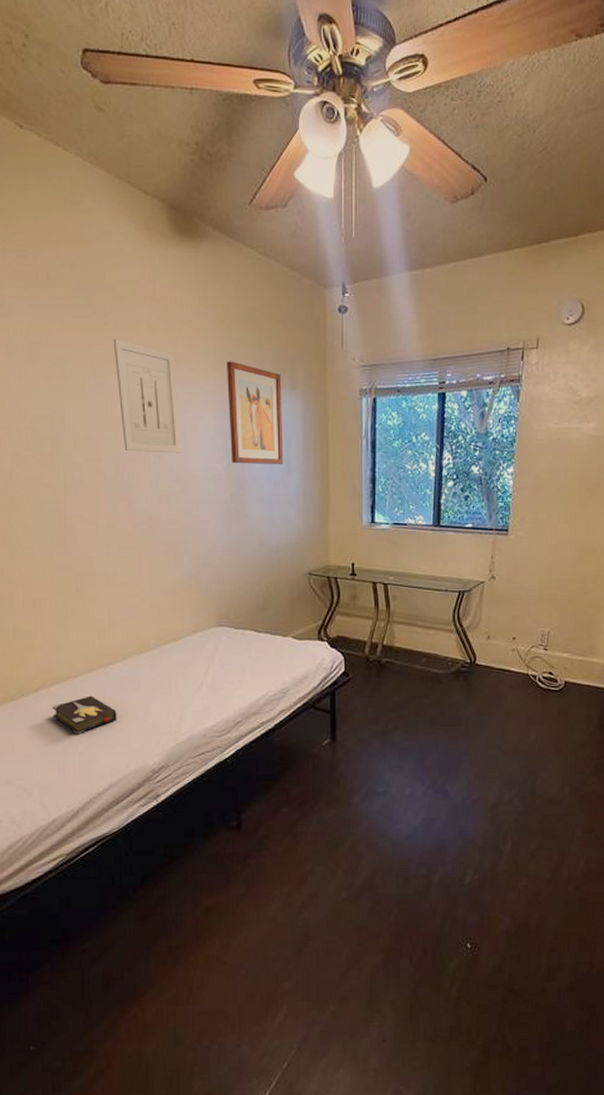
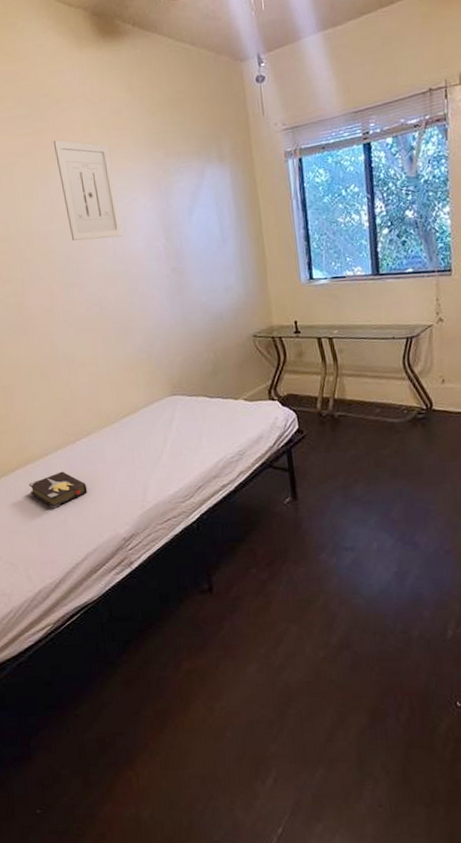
wall art: present [227,361,284,465] -> none [156,144,219,240]

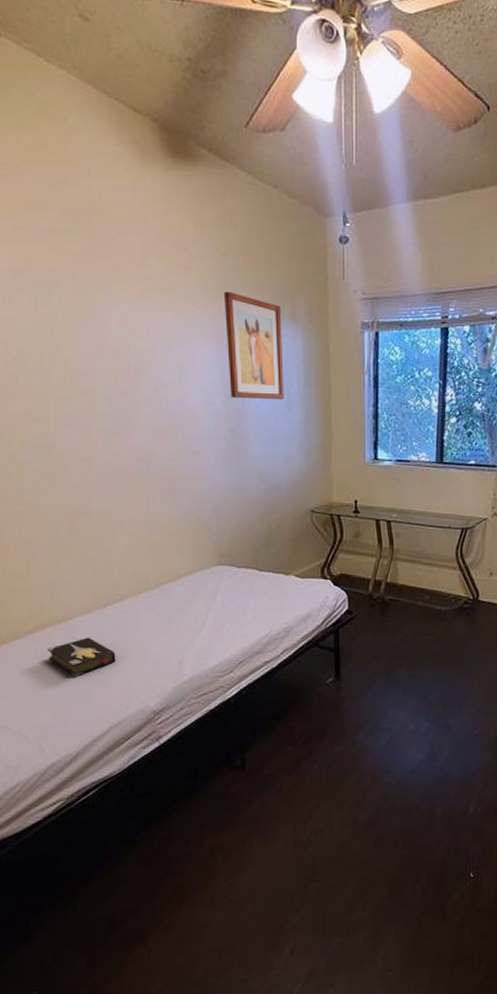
wall art: present [53,140,122,241] -> none [104,266,177,387]
wall art: none [156,144,219,240] -> present [224,291,285,400]

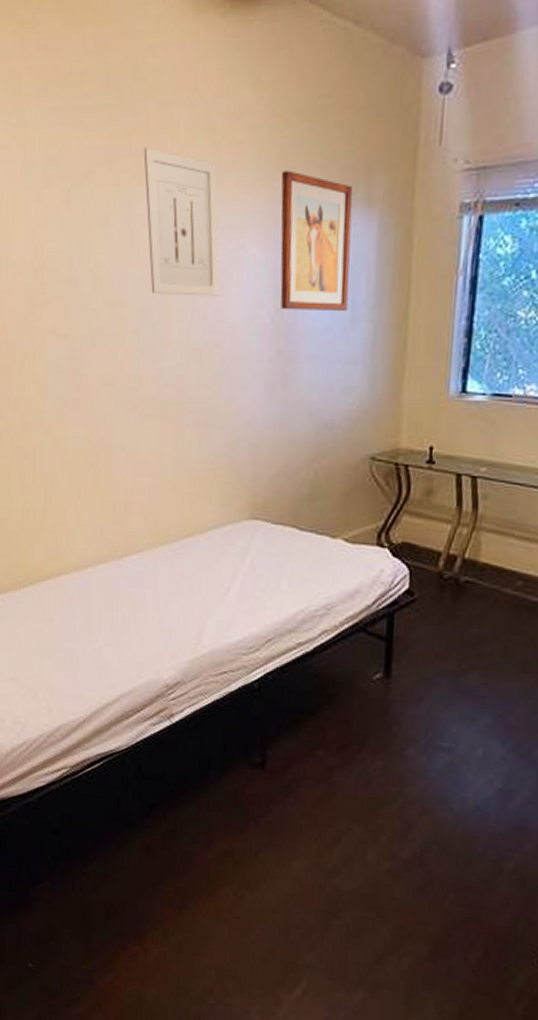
hardback book: present [48,637,116,677] -> none [61,590,130,634]
wall art: none [104,266,177,387] -> present [143,147,219,296]

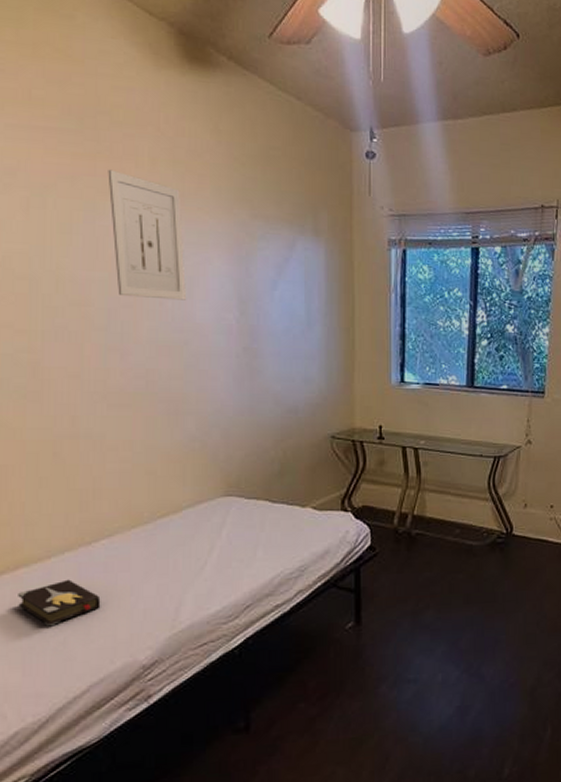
hardback book: none [61,590,130,634] -> present [18,579,101,627]
wall art: present [280,170,353,312] -> none [241,201,304,317]

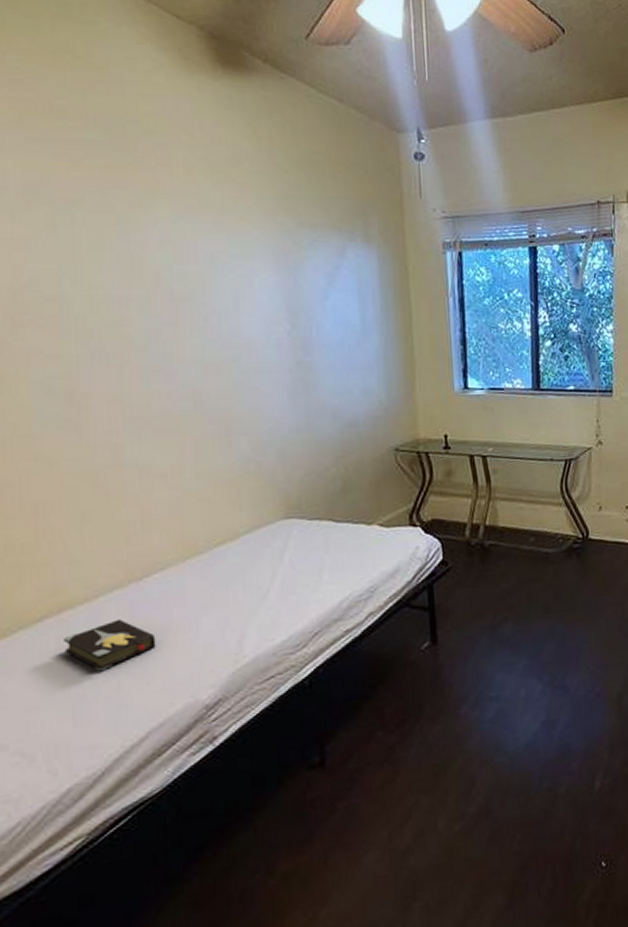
wall art: present [108,169,186,300] -> none [140,181,232,315]

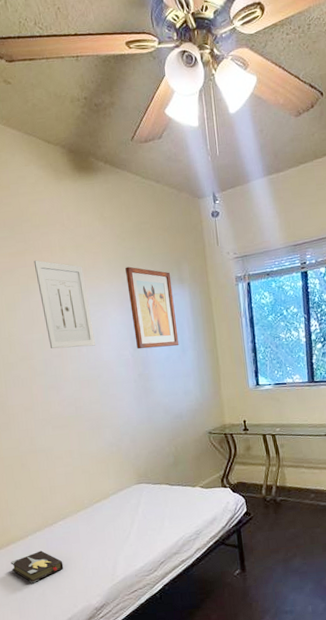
wall art: none [140,181,232,315] -> present [33,260,95,349]
wall art: none [286,209,359,327] -> present [125,266,179,349]

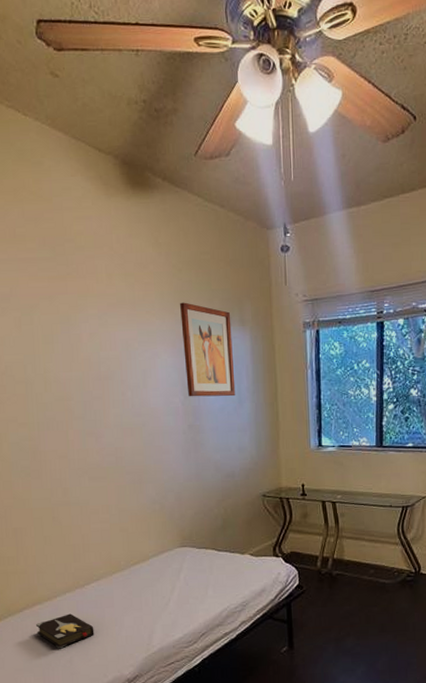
wall art: present [33,260,95,349] -> none [76,287,141,391]

